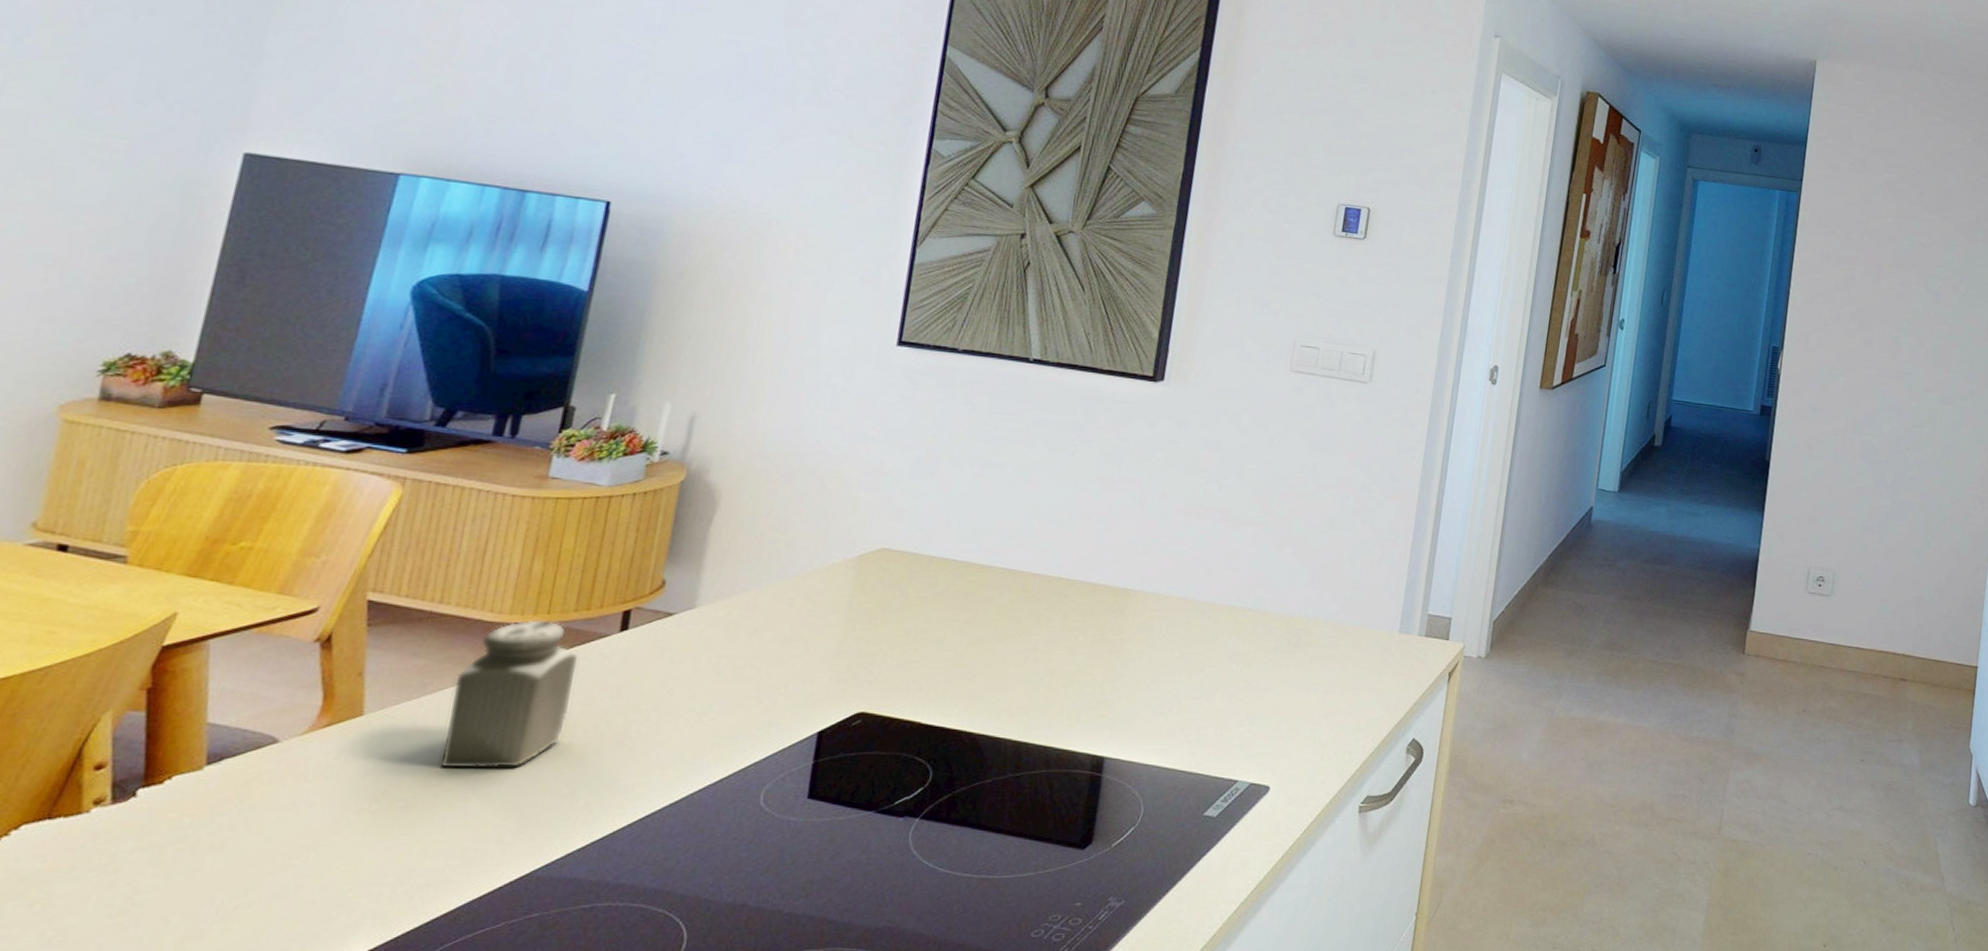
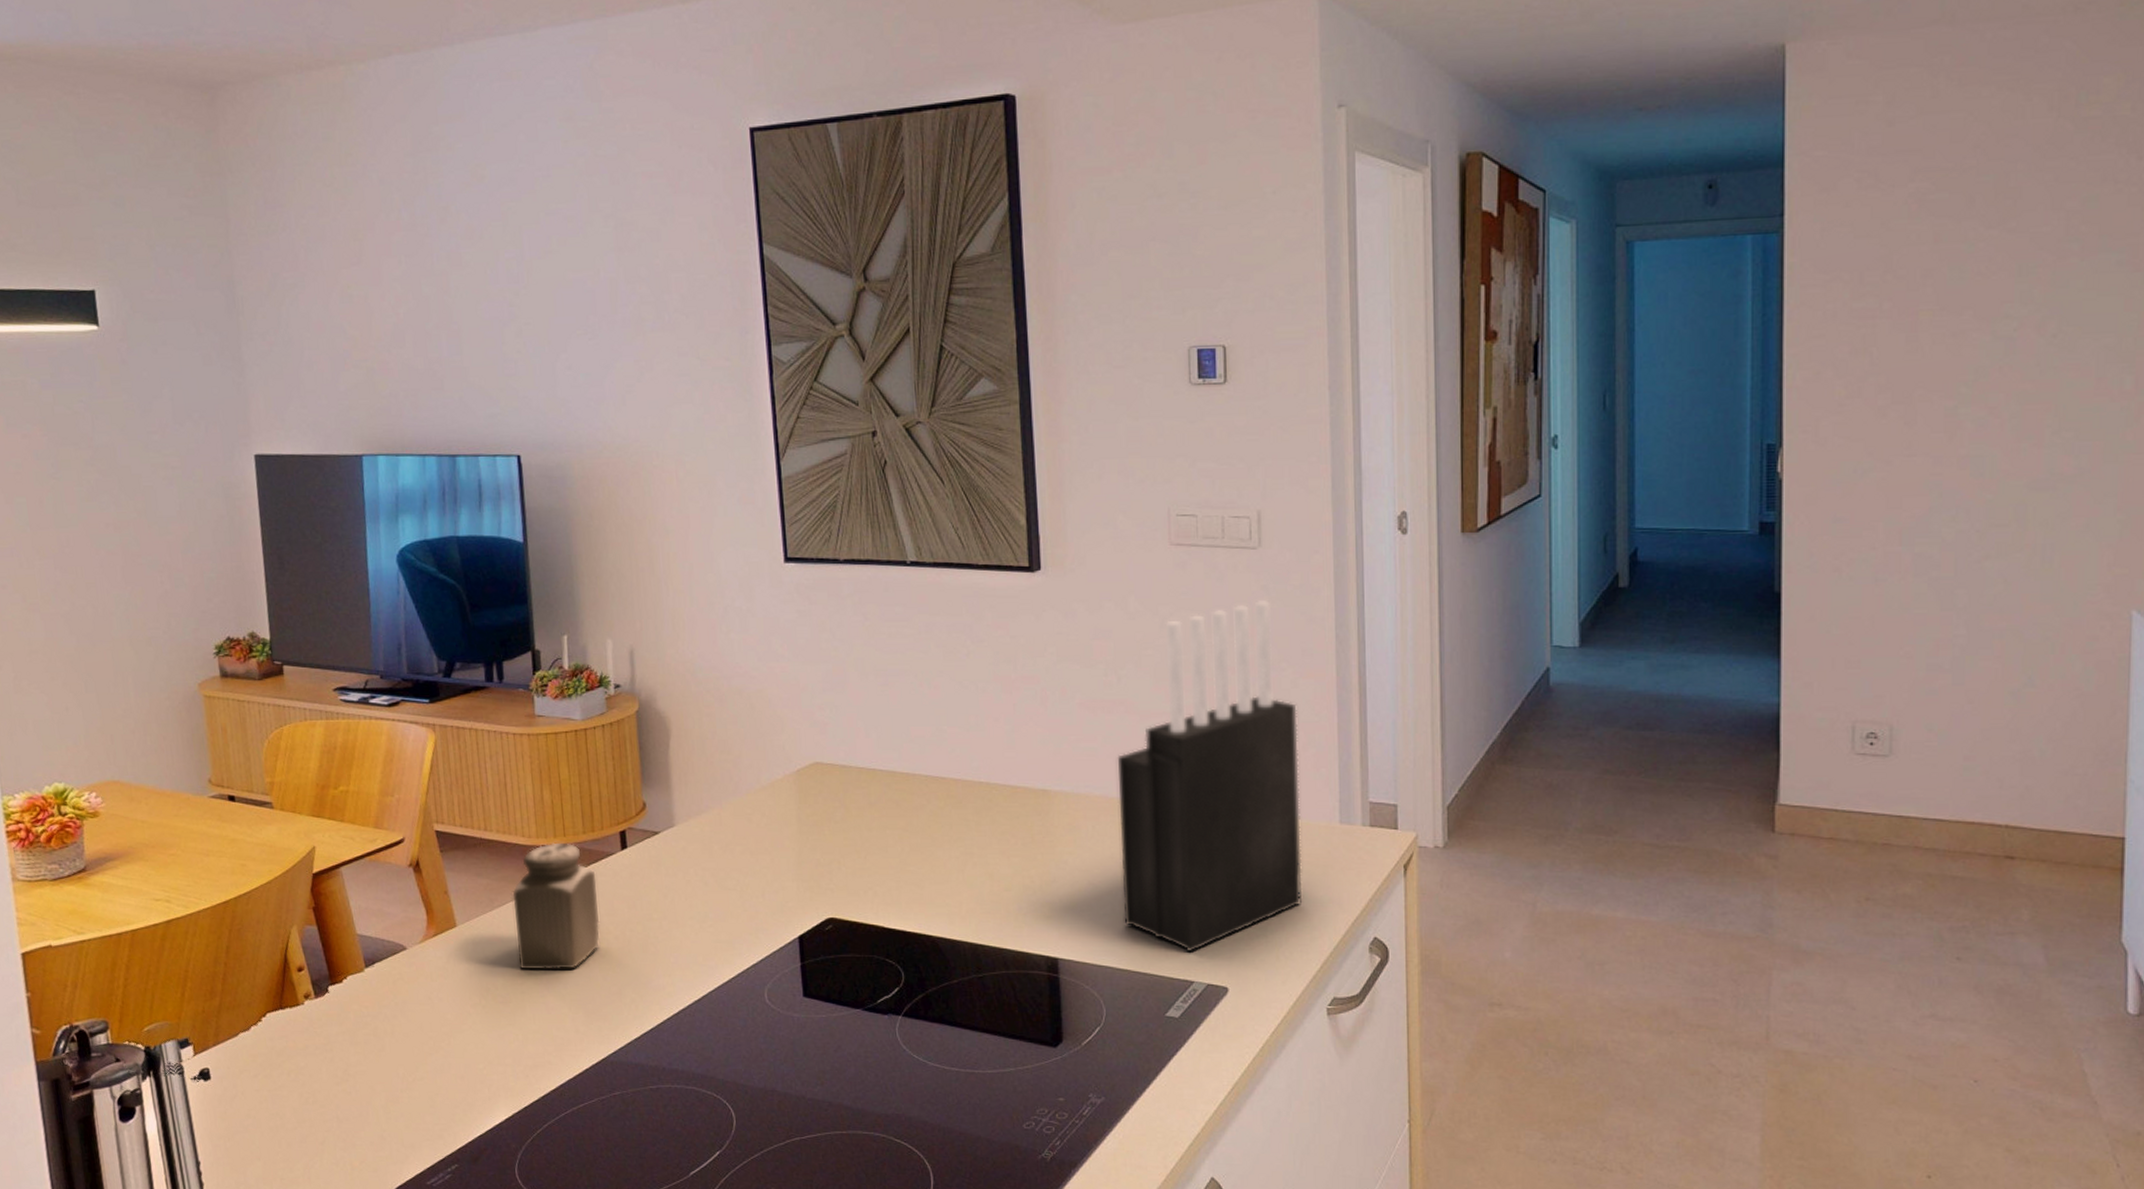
knife block: none [1179,428,1379,752] -> present [1117,601,1302,953]

